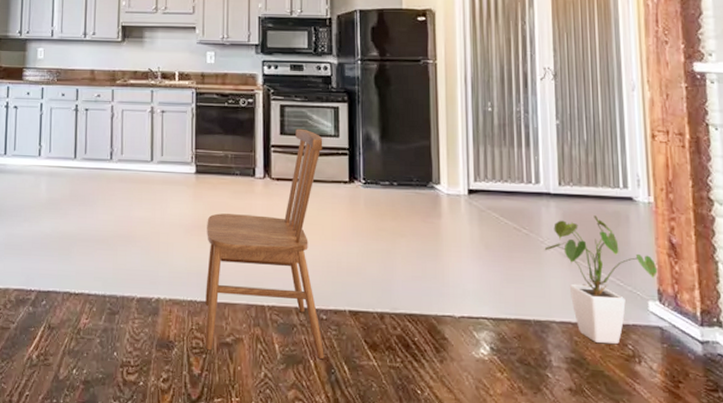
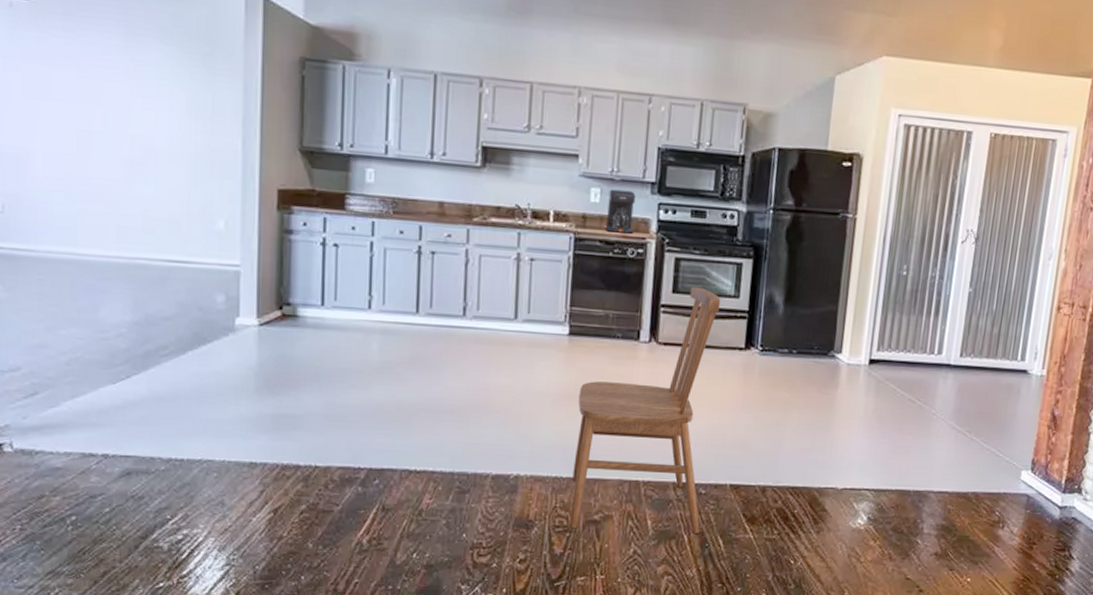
coffee maker: none [220,52,244,87] -> present [605,189,636,234]
house plant: present [544,215,658,344] -> none [934,388,1036,512]

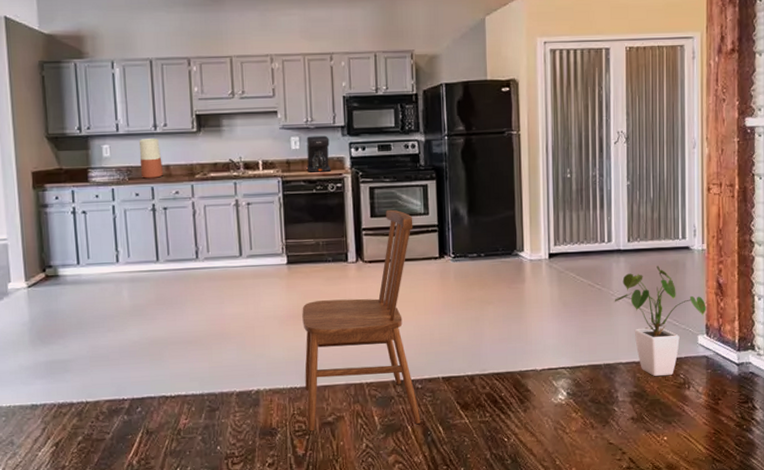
vase: none [409,167,436,216] -> present [138,138,163,179]
house plant: none [934,388,1036,512] -> present [614,266,707,377]

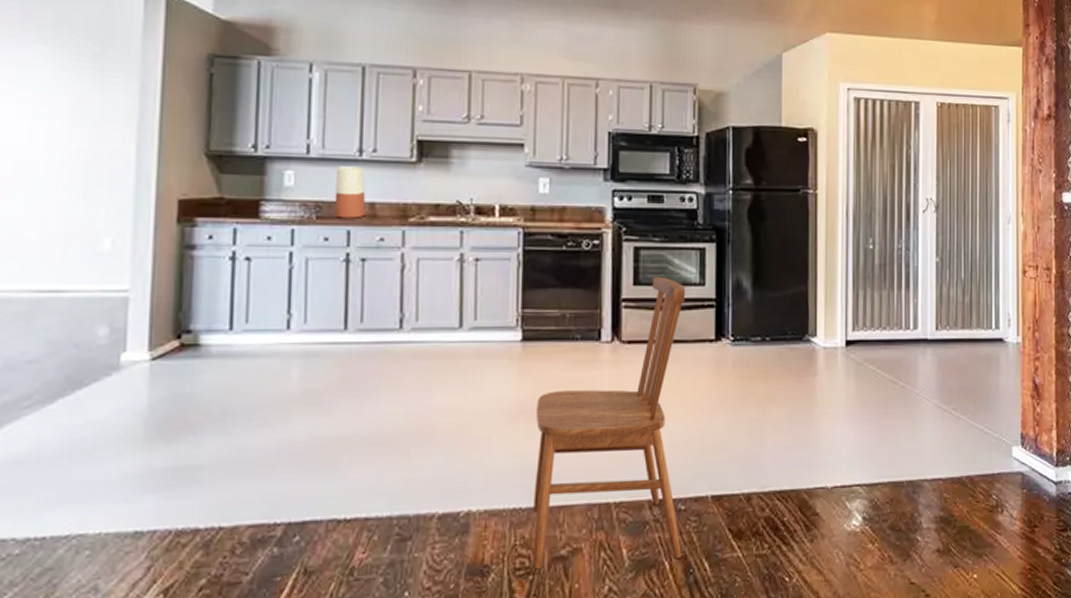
coffee maker: present [306,135,332,172] -> none [556,178,588,224]
house plant: present [614,266,707,377] -> none [919,360,1022,498]

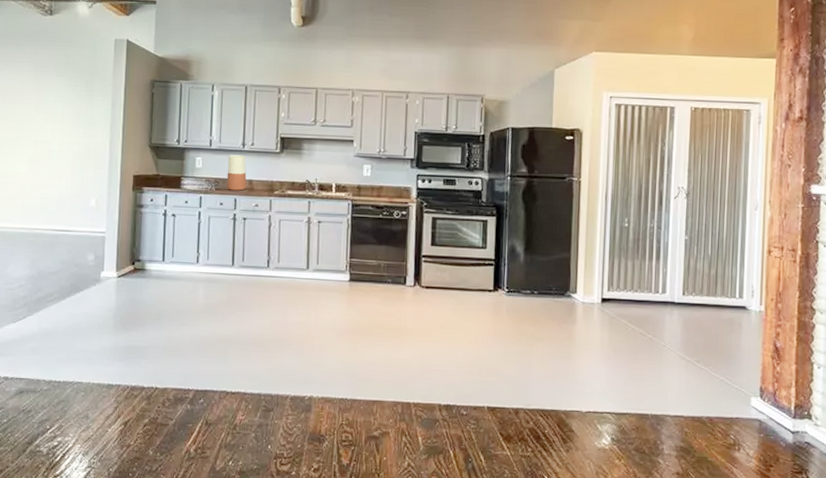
dining chair: present [533,276,686,570] -> none [354,240,471,449]

